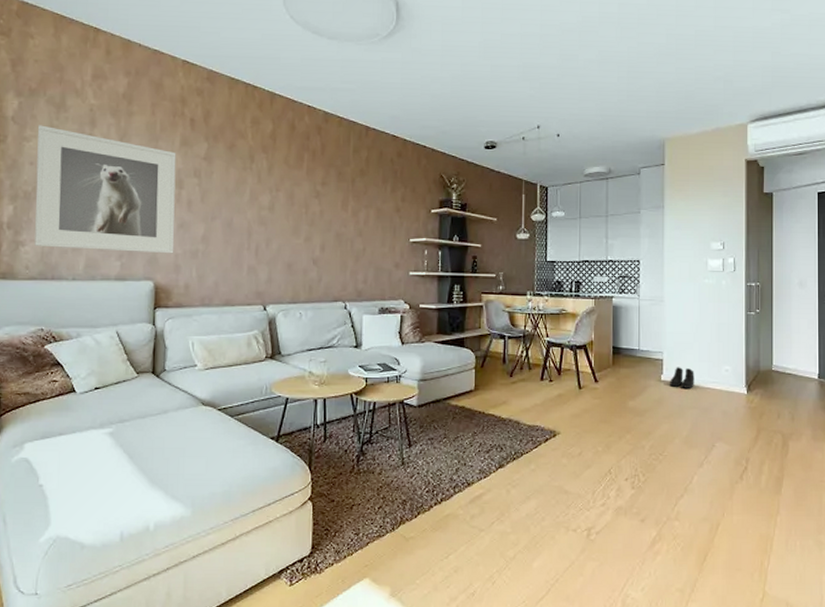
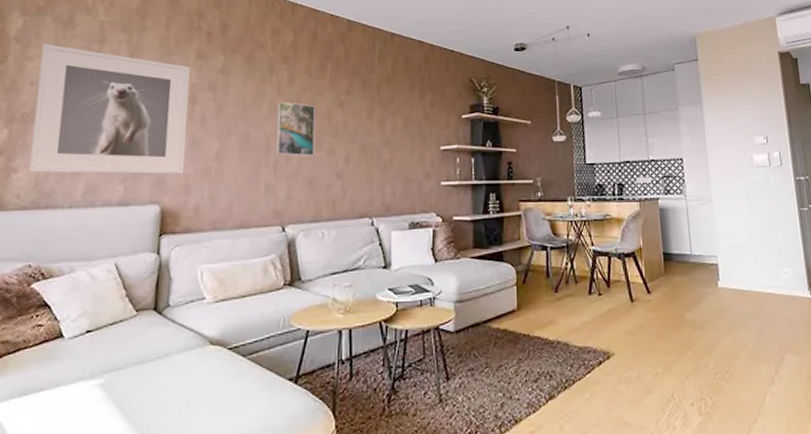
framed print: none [257,189,294,243] -> present [276,101,316,156]
boots: present [670,367,694,388] -> none [728,271,754,295]

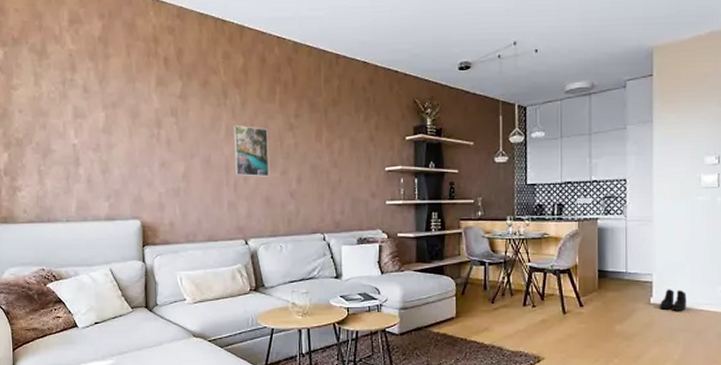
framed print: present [29,44,191,175] -> none [23,73,158,193]
boots: none [728,271,754,295] -> present [660,289,687,311]

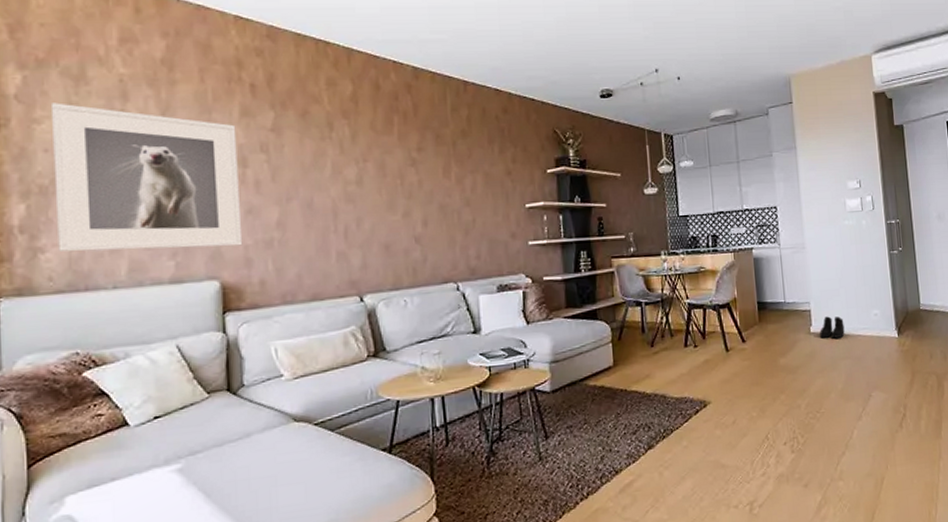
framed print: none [23,73,158,193] -> present [50,103,243,252]
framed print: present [233,124,270,177] -> none [341,161,389,221]

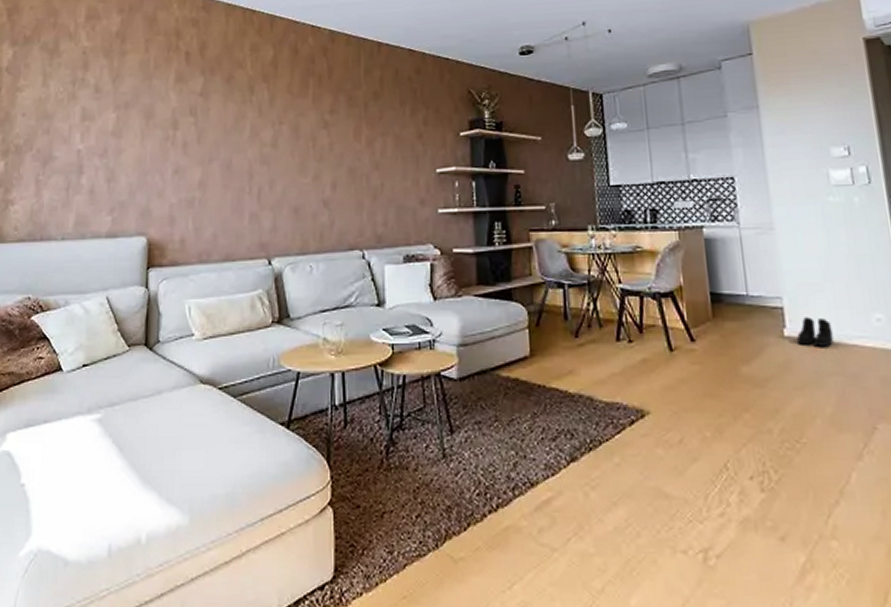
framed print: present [50,103,243,252] -> none [24,73,171,205]

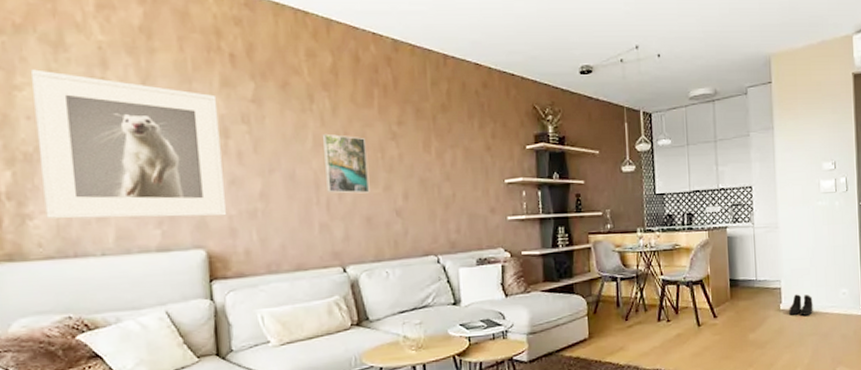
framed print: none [24,73,171,205] -> present [30,69,227,219]
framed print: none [258,123,300,183] -> present [322,133,370,194]

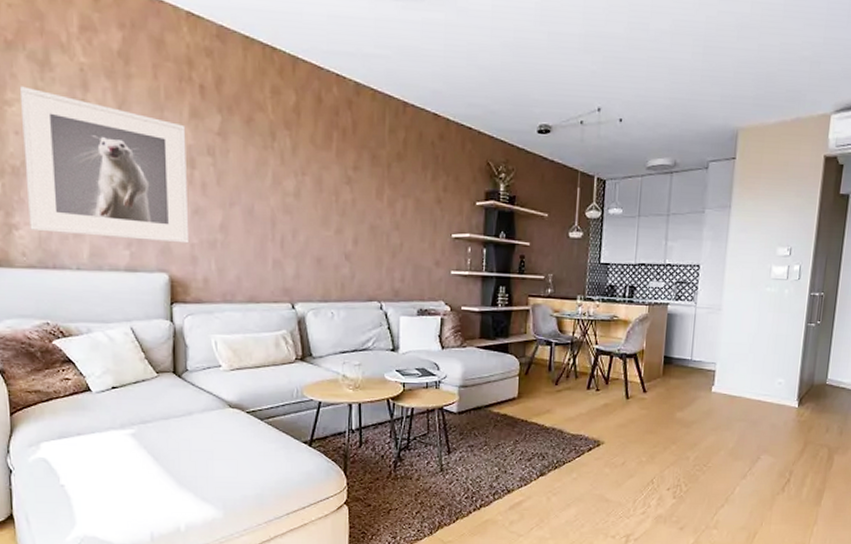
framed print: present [322,133,370,194] -> none [281,172,323,235]
boots: present [789,294,813,316] -> none [720,378,747,401]

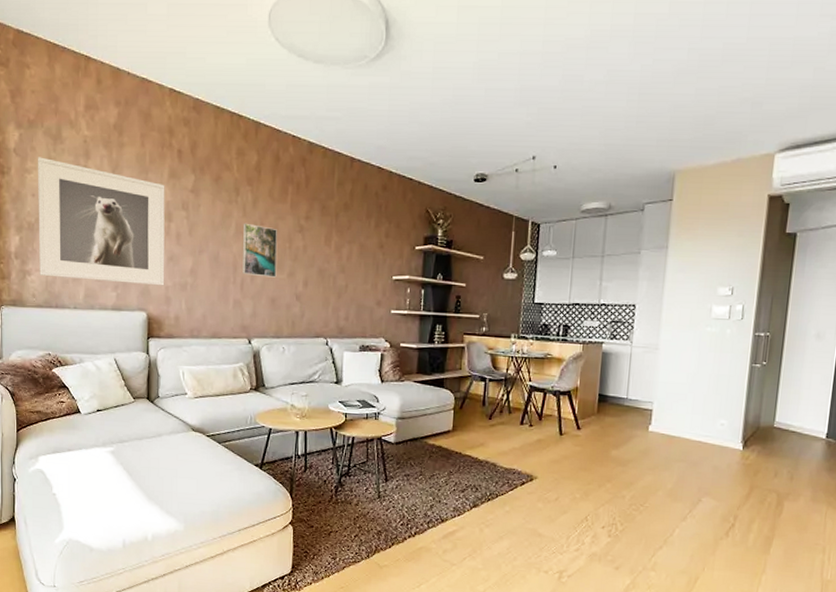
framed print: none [281,172,323,235] -> present [242,223,278,278]

